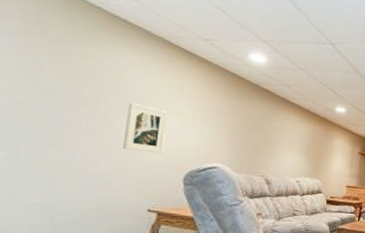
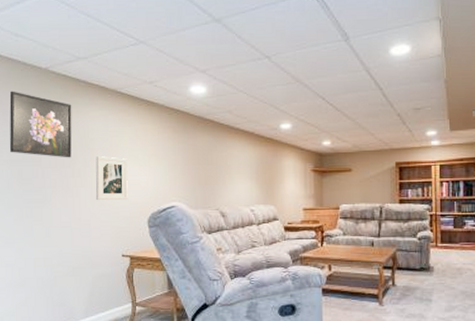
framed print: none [10,8,105,99] -> present [9,91,72,158]

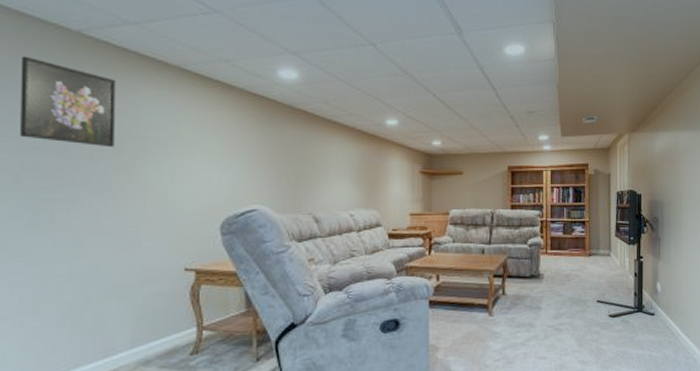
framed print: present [95,156,128,201] -> none [148,147,194,202]

